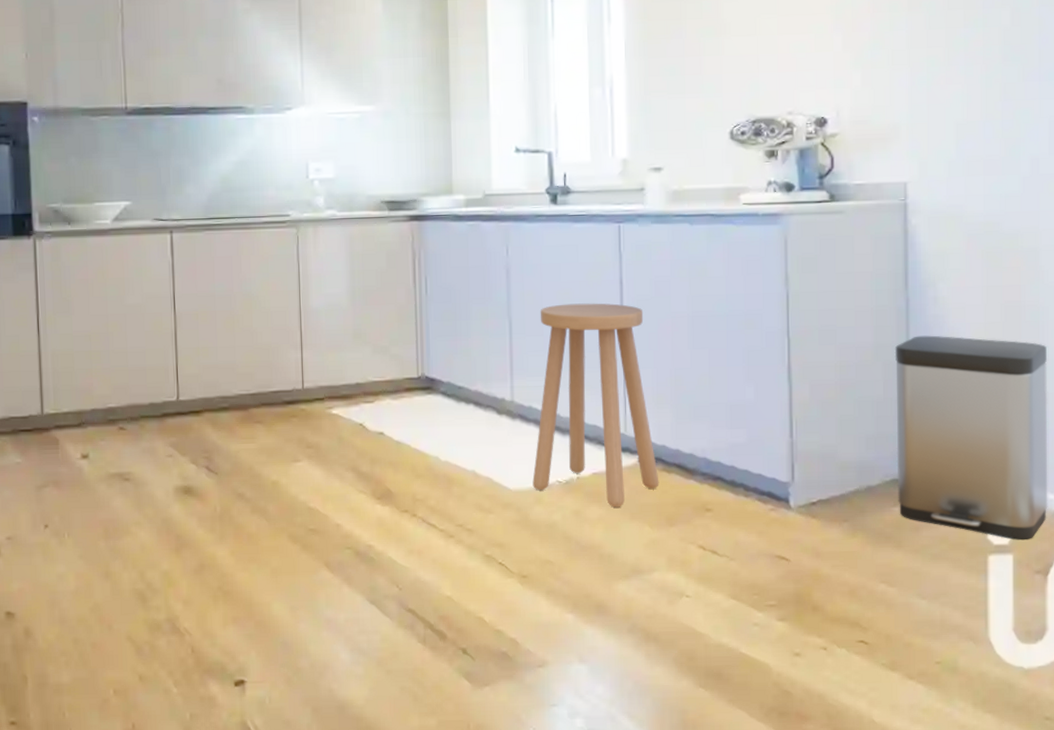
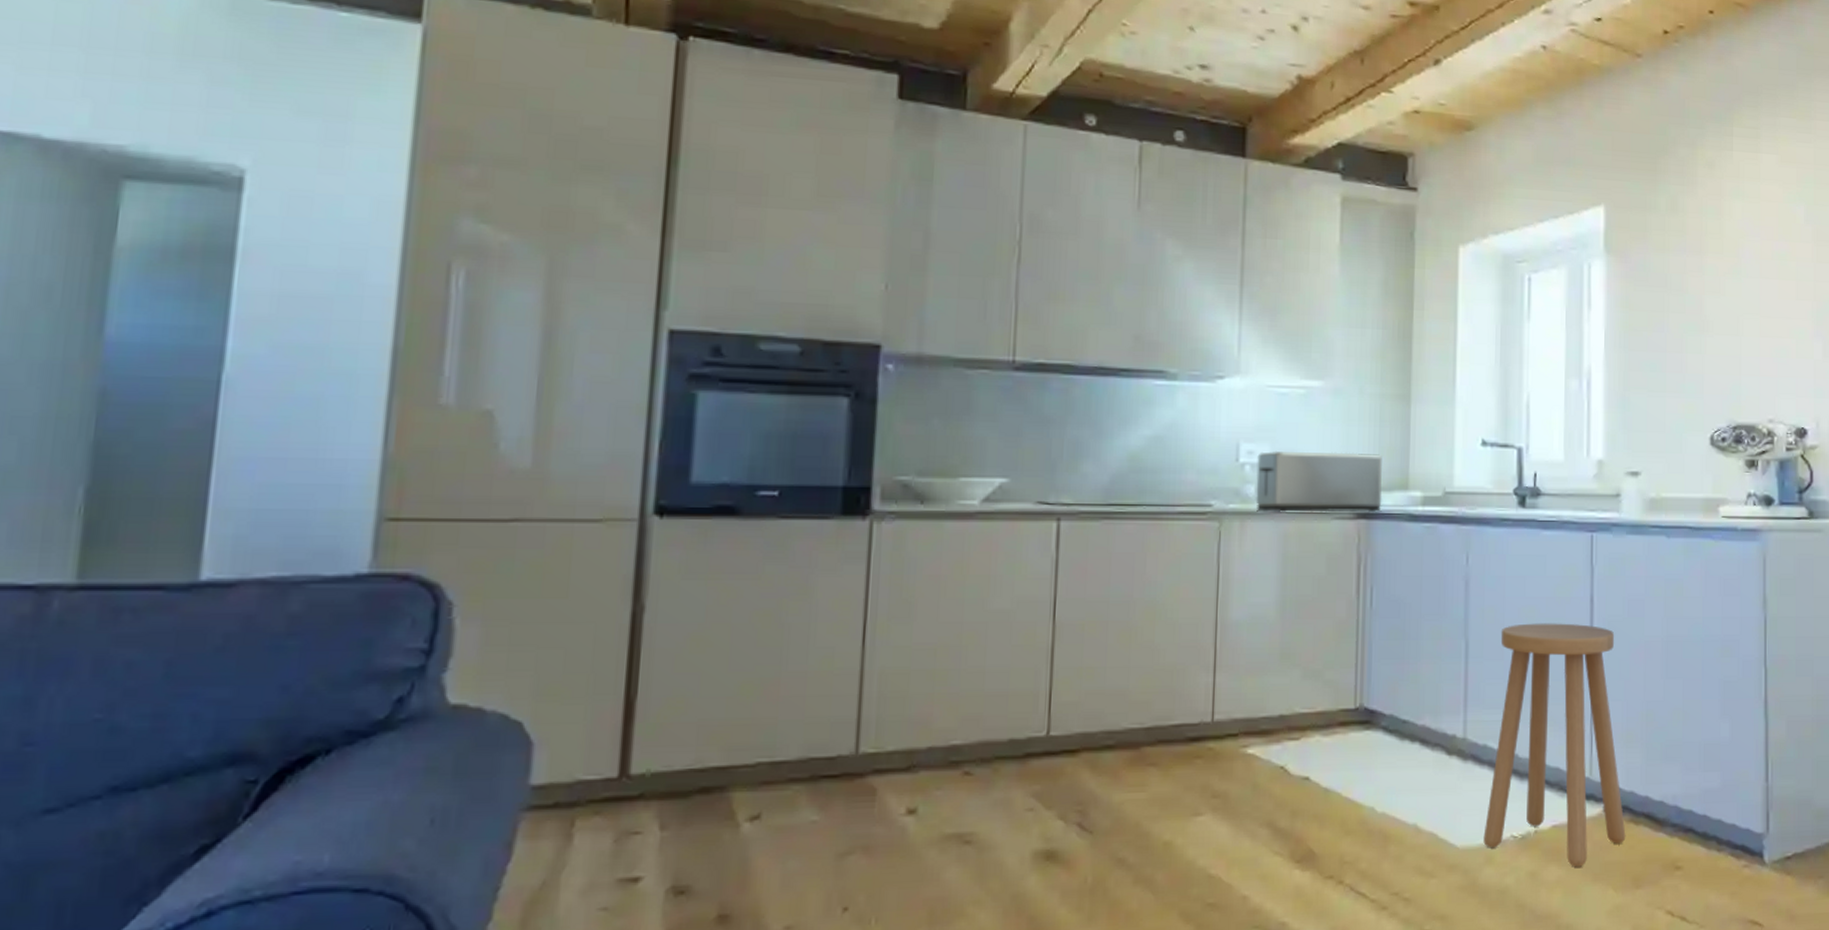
toaster: none [324,165,431,219] -> present [1256,450,1382,513]

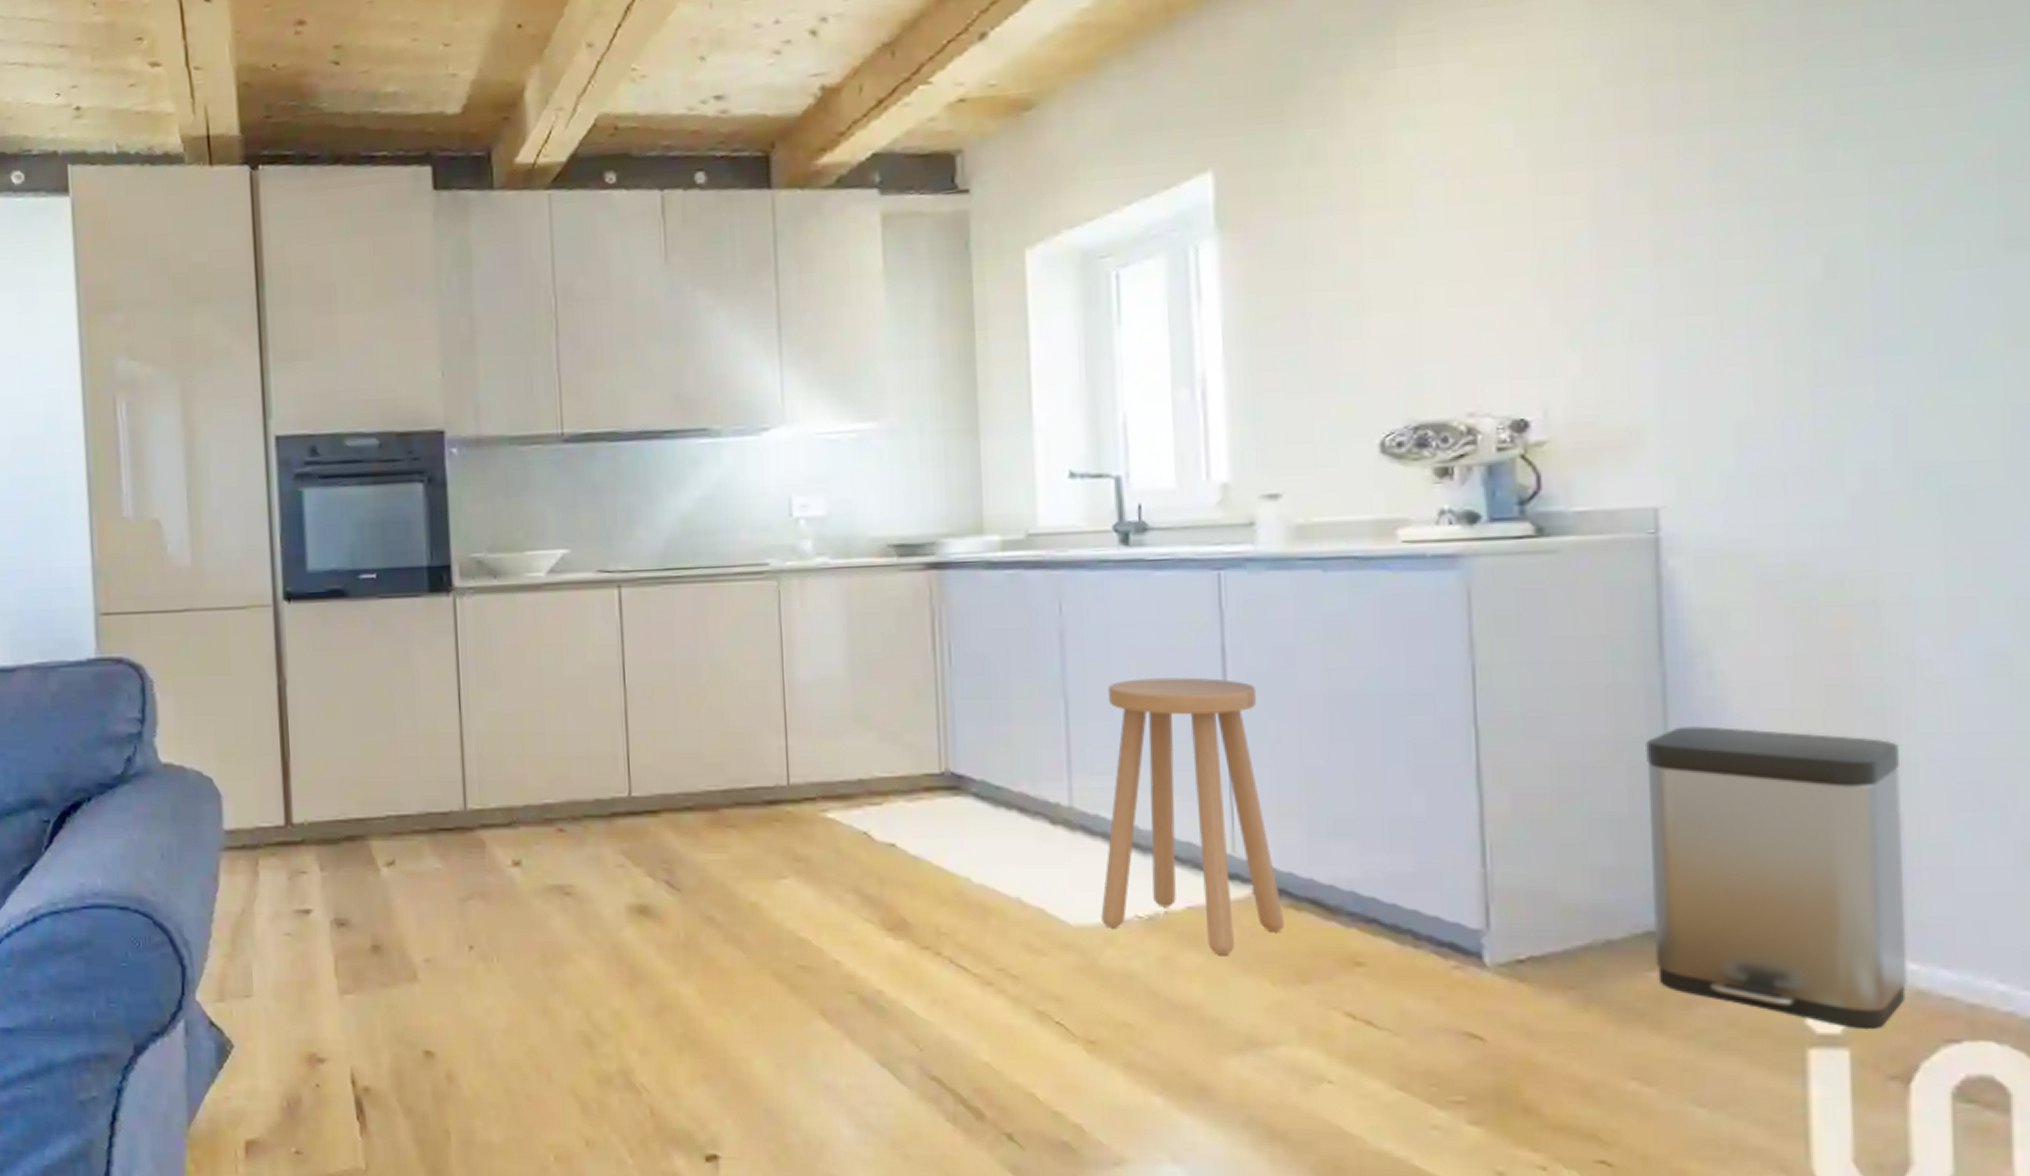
toaster: present [1256,450,1382,513] -> none [811,497,954,568]

